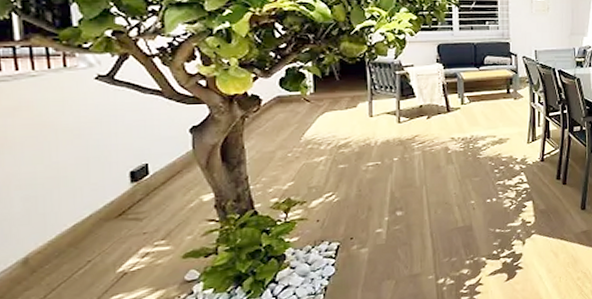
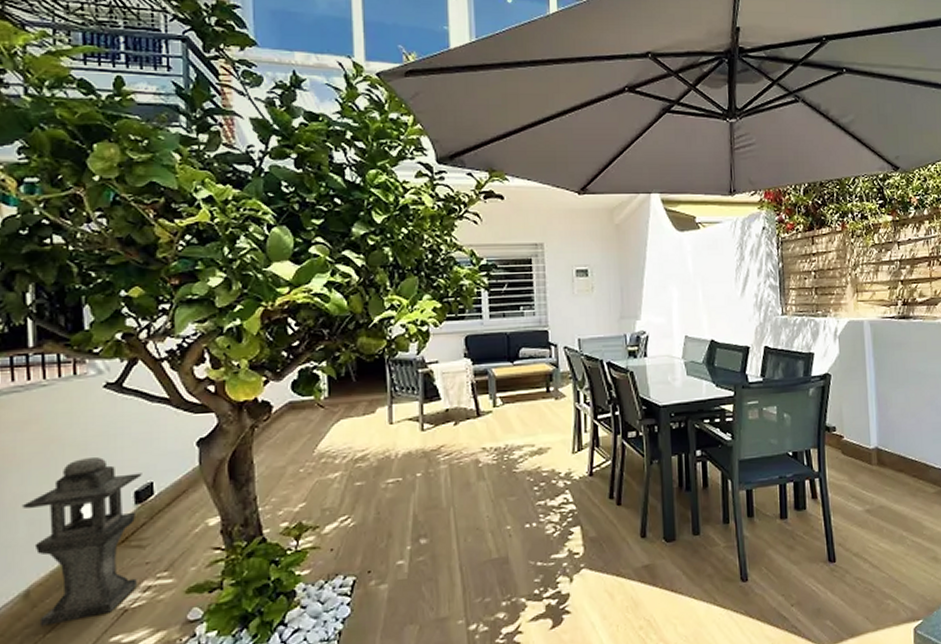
lantern: none [16,141,137,289] -> present [21,457,142,626]

